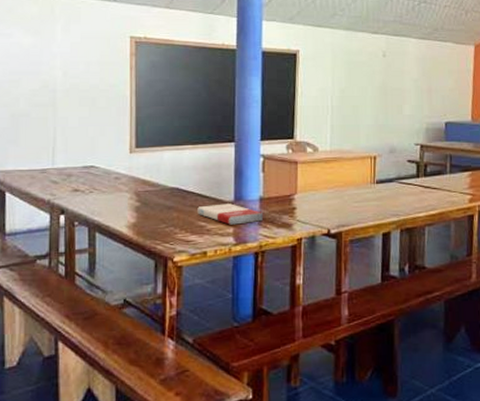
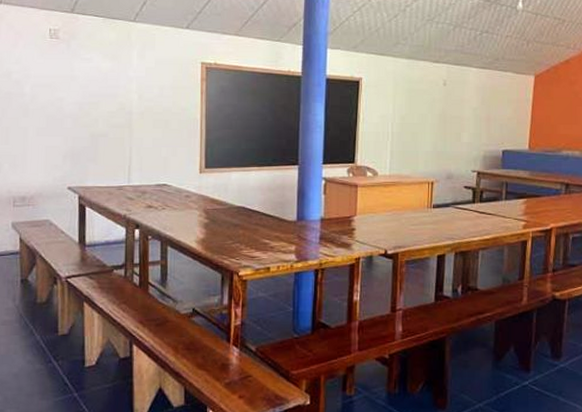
book: present [197,203,263,225] -> none [262,223,323,243]

